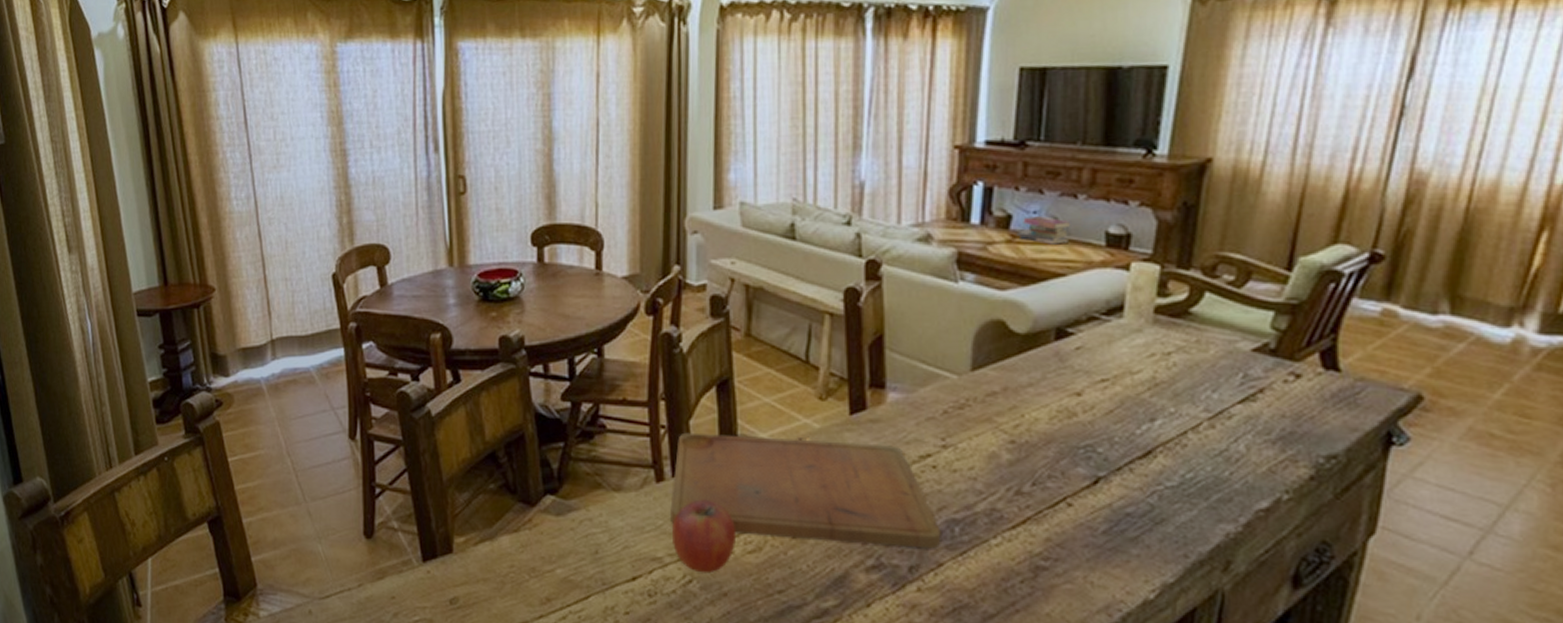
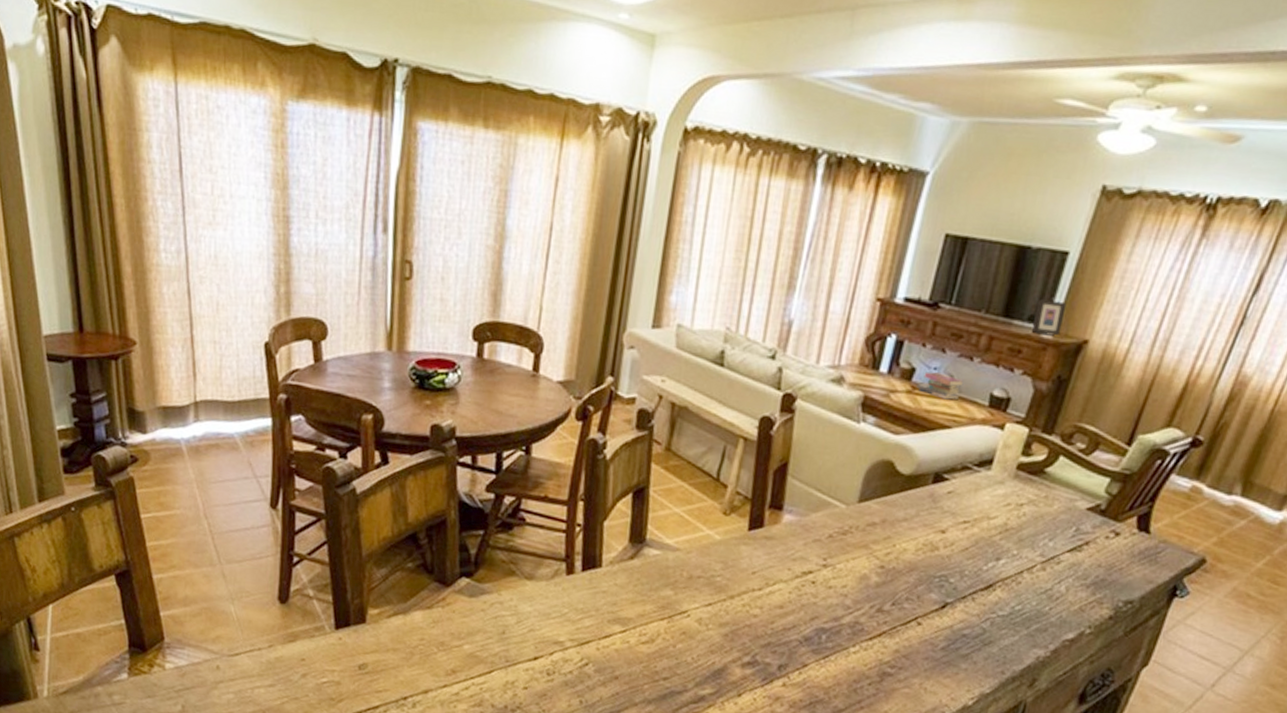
cutting board: present [669,432,941,549] -> none [574,532,810,652]
fruit: present [672,499,737,574] -> none [575,593,634,659]
picture frame: none [1141,120,1177,158] -> present [1032,299,1067,335]

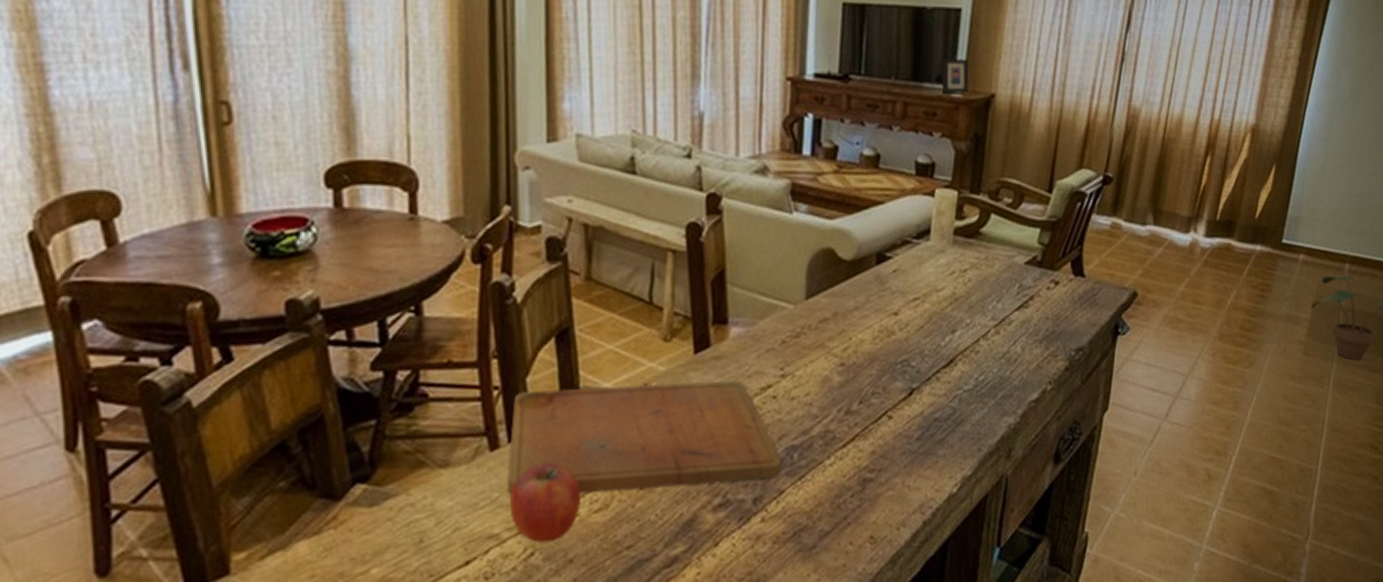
cutting board: none [574,532,810,652] -> present [506,380,782,494]
fruit: none [575,593,634,659] -> present [510,461,582,543]
books: present [916,371,964,400] -> none [842,147,888,174]

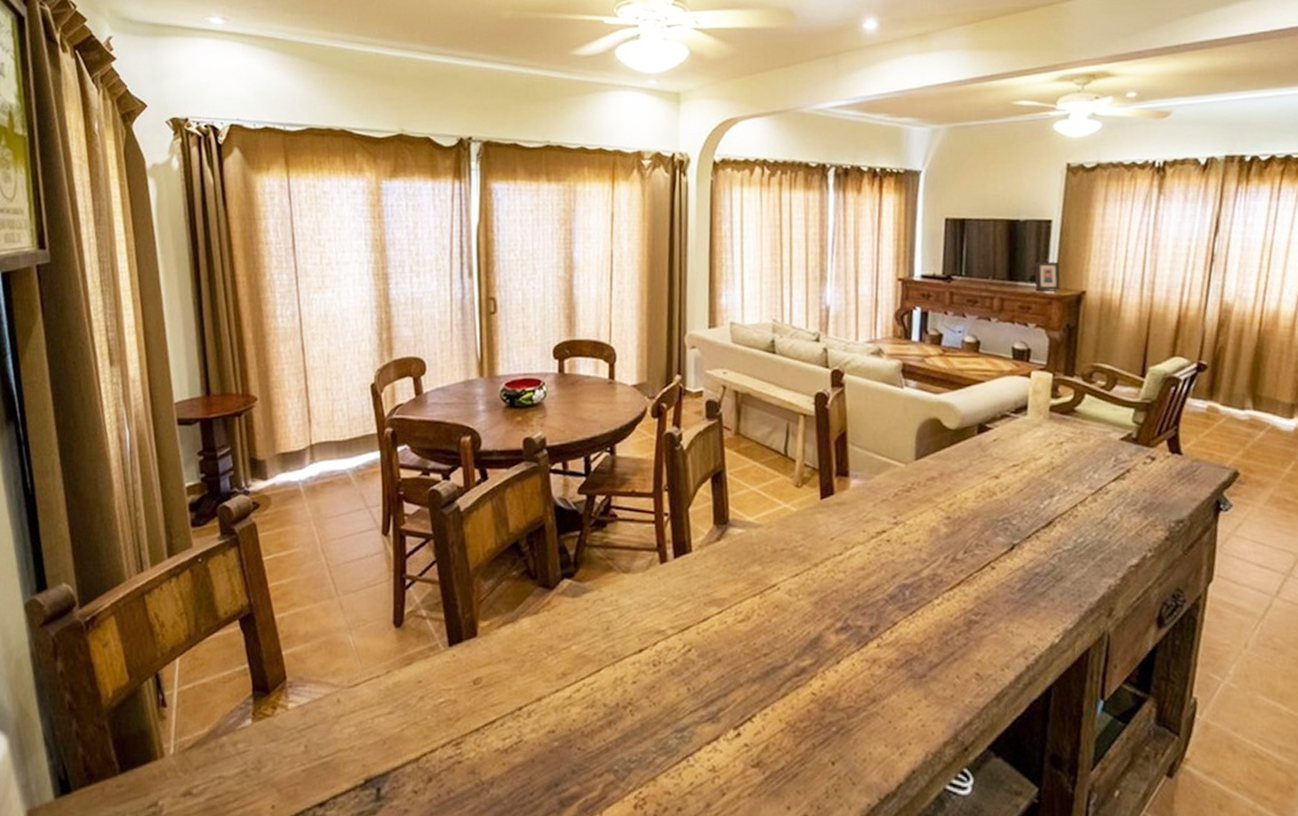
cutting board: present [506,380,782,494] -> none [671,518,895,611]
fruit: present [510,461,582,543] -> none [674,577,729,642]

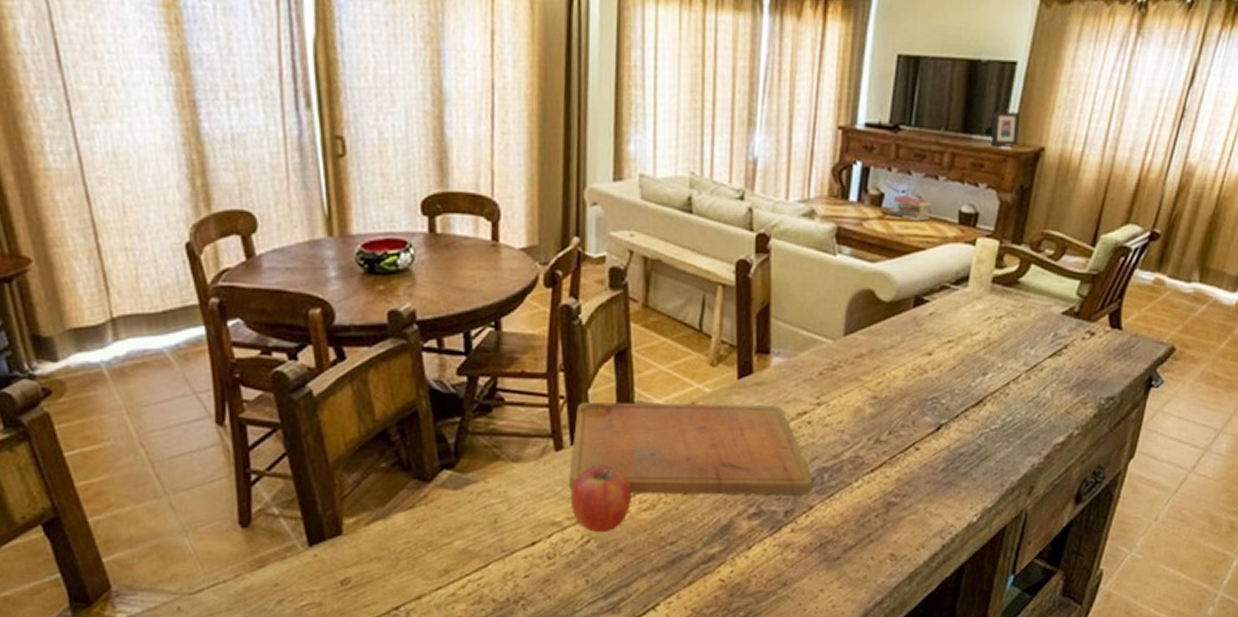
cutting board: none [671,518,895,611] -> present [568,401,813,495]
fruit: none [674,577,729,642] -> present [571,464,632,533]
books: none [946,335,987,358] -> present [887,195,932,222]

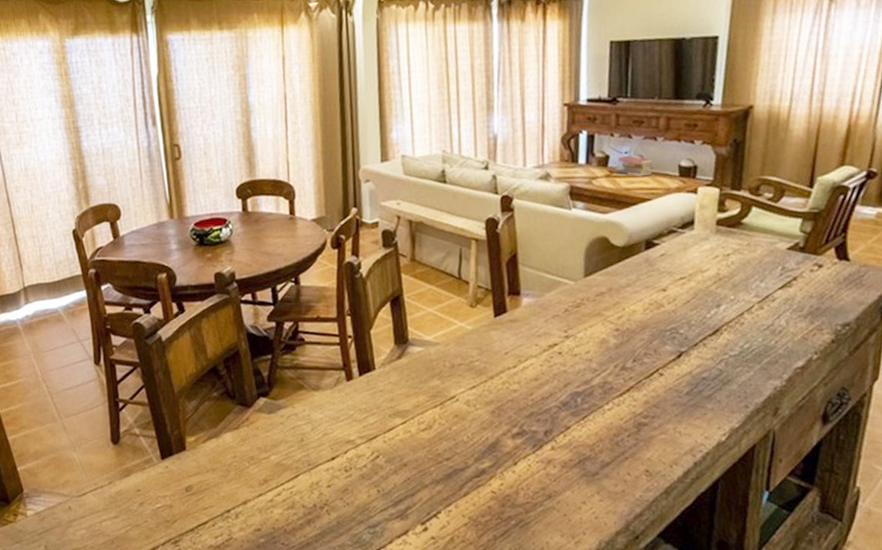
cutting board: present [568,401,813,495] -> none [358,339,568,417]
fruit: present [571,464,632,533] -> none [361,391,412,450]
picture frame: present [992,111,1021,145] -> none [701,77,728,108]

